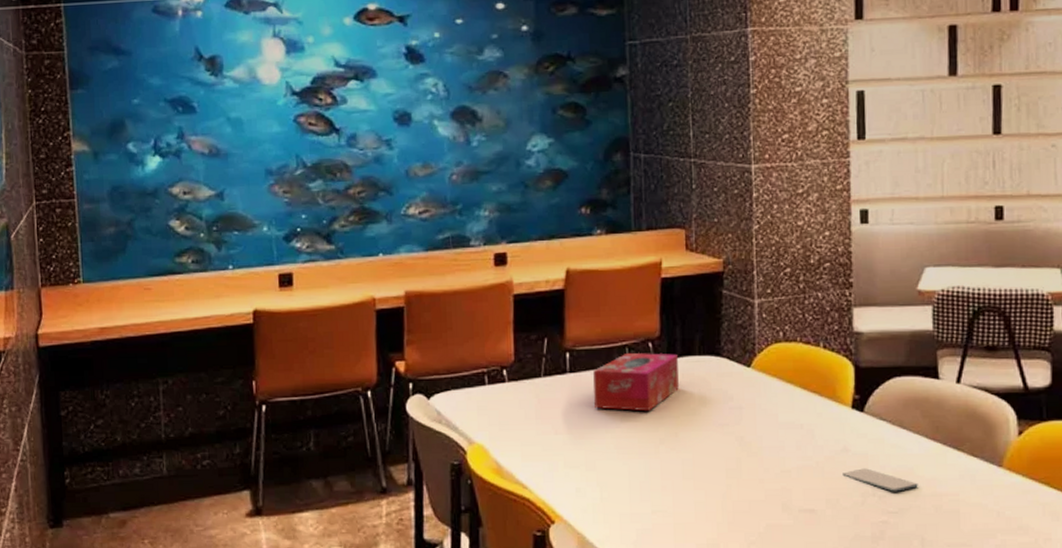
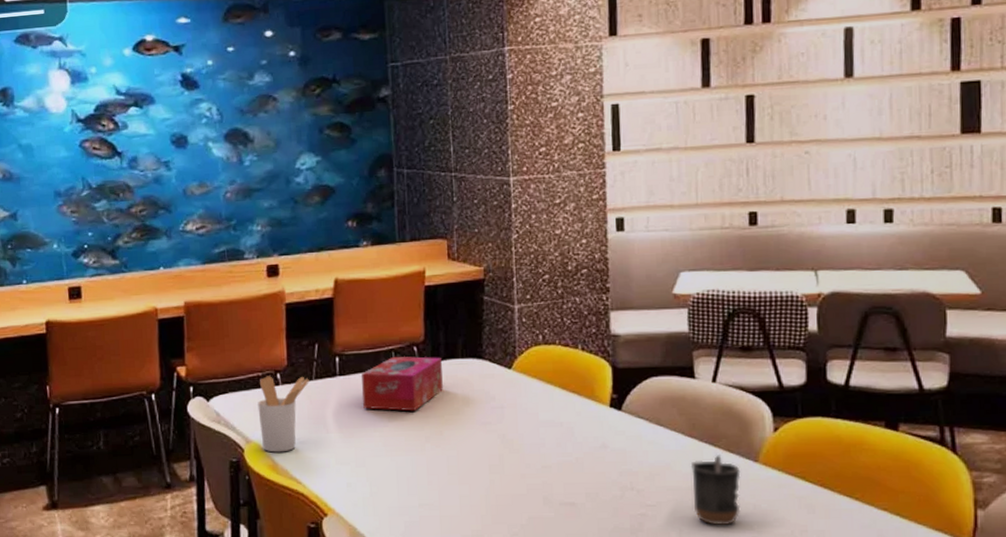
utensil holder: none [482,372,538,455] -> present [258,376,309,453]
smartphone: present [842,468,918,492] -> none [601,464,676,486]
mug: none [933,459,985,534] -> present [690,455,741,526]

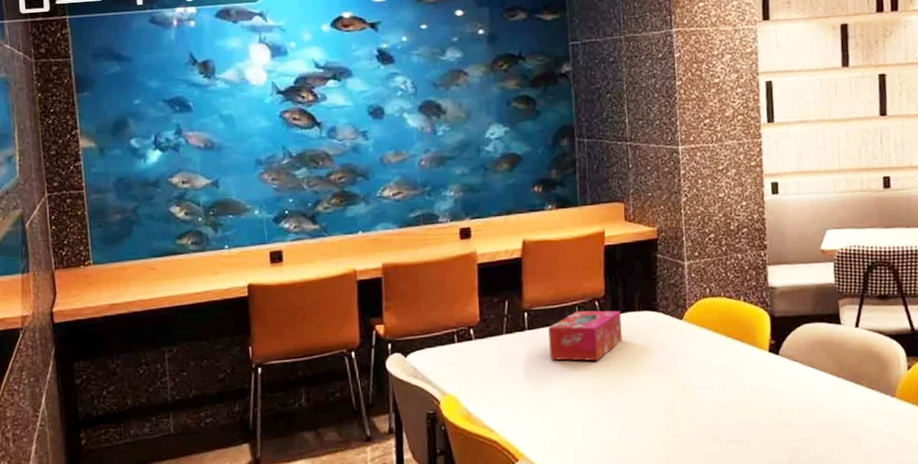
utensil holder: present [258,376,309,453] -> none [452,332,500,404]
mug: present [690,455,741,526] -> none [838,392,881,455]

